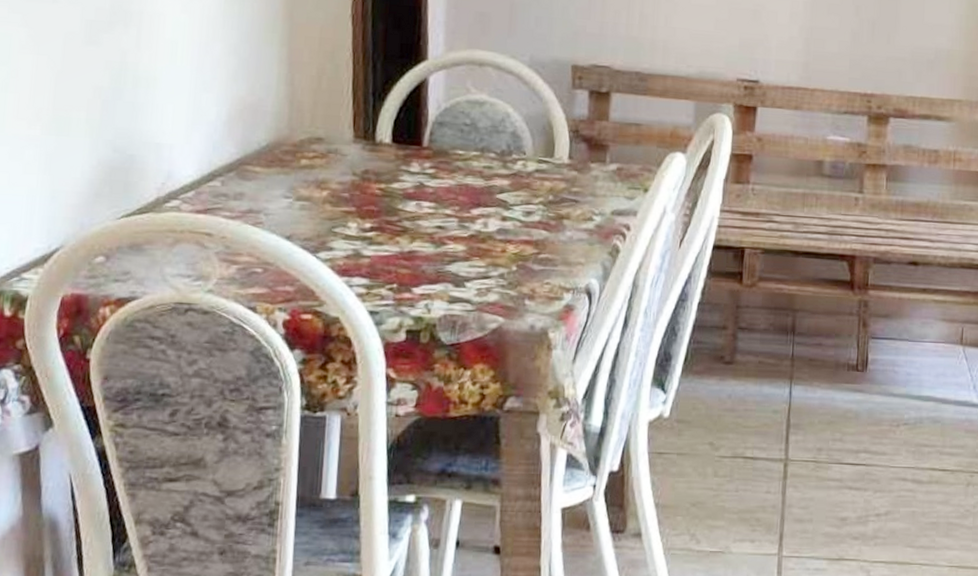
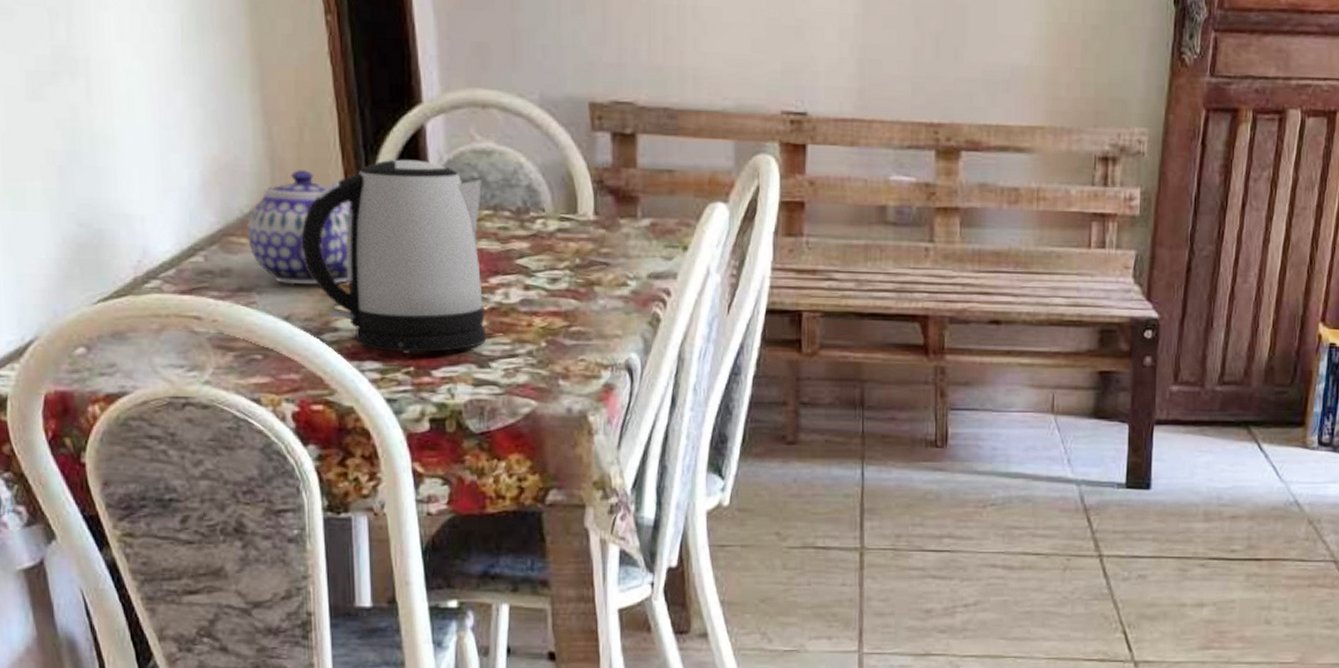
teapot: none [262,111,356,209] -> present [247,170,351,285]
kettle: none [308,106,473,272] -> present [301,159,487,353]

